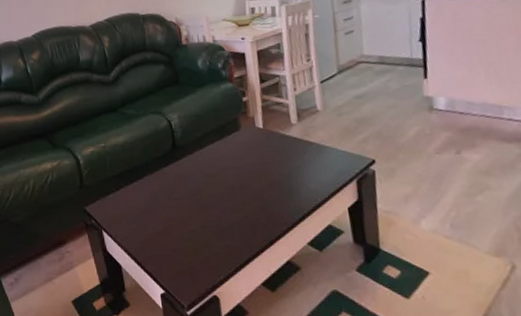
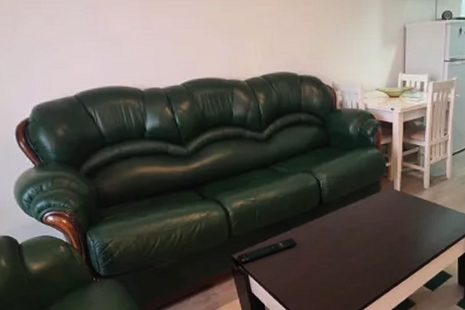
remote control: none [90,187,153,218] -> present [237,238,298,264]

